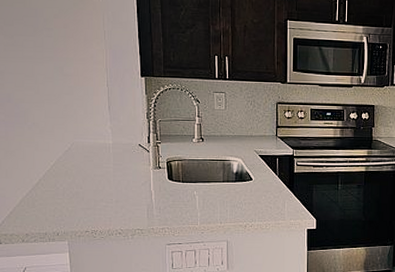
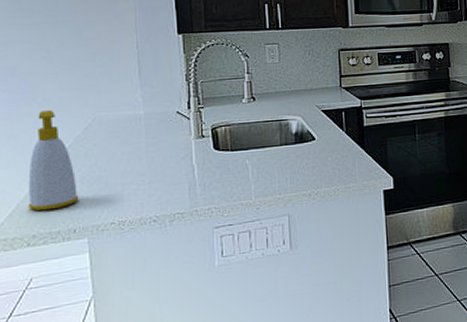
soap bottle: none [22,133,61,215] -> present [28,110,79,211]

